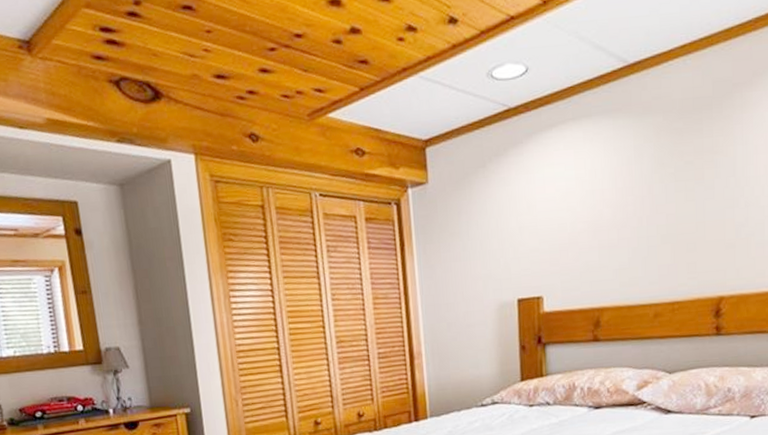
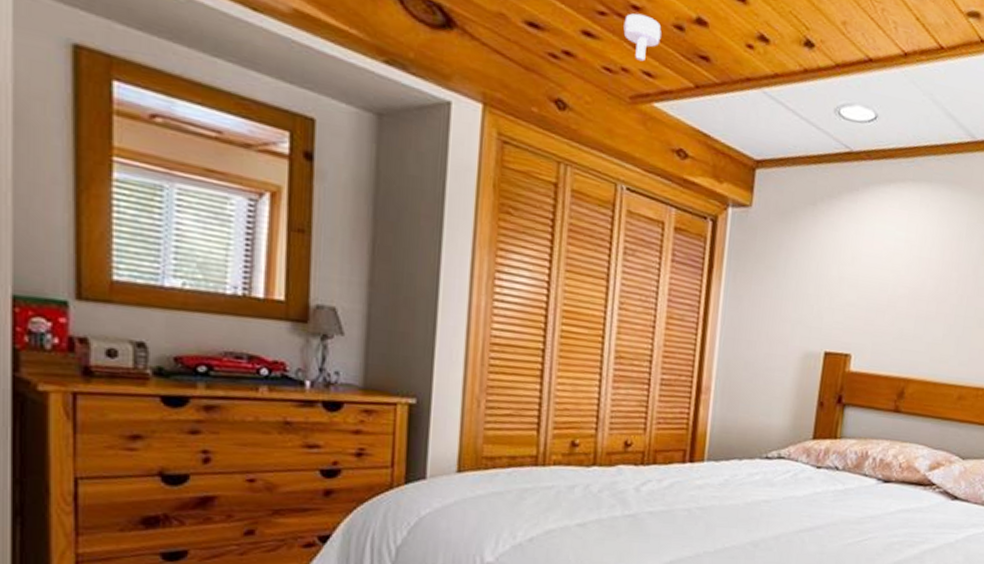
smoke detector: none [291,39,324,81] -> present [623,13,661,62]

